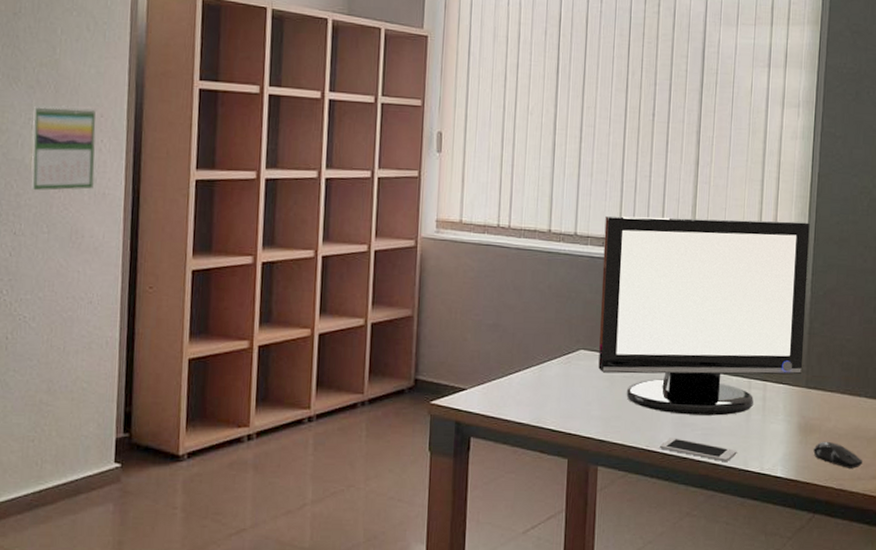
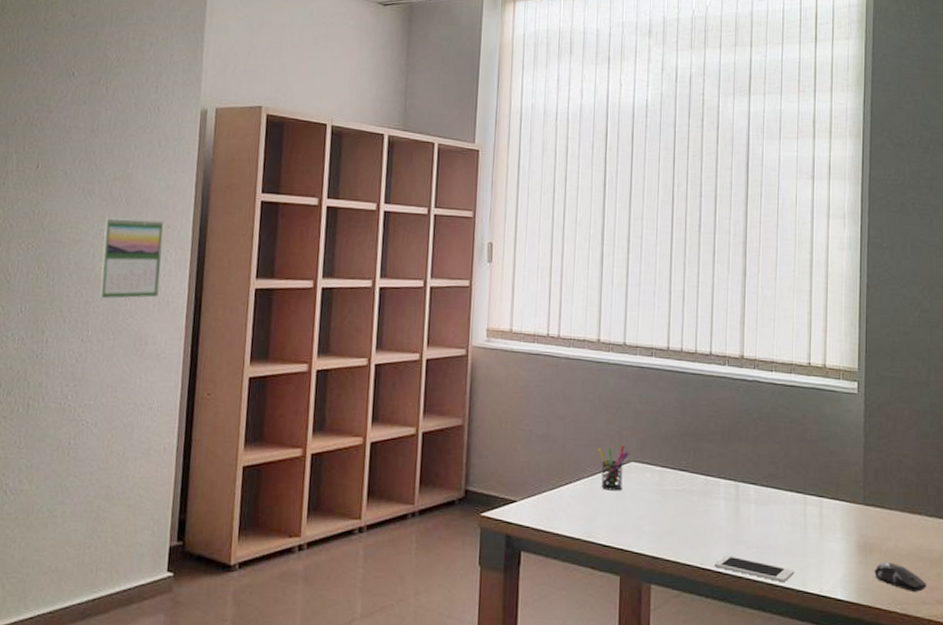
pen holder: none [547,332,578,378] -> present [598,444,629,491]
monitor: present [598,215,810,416] -> none [650,325,861,533]

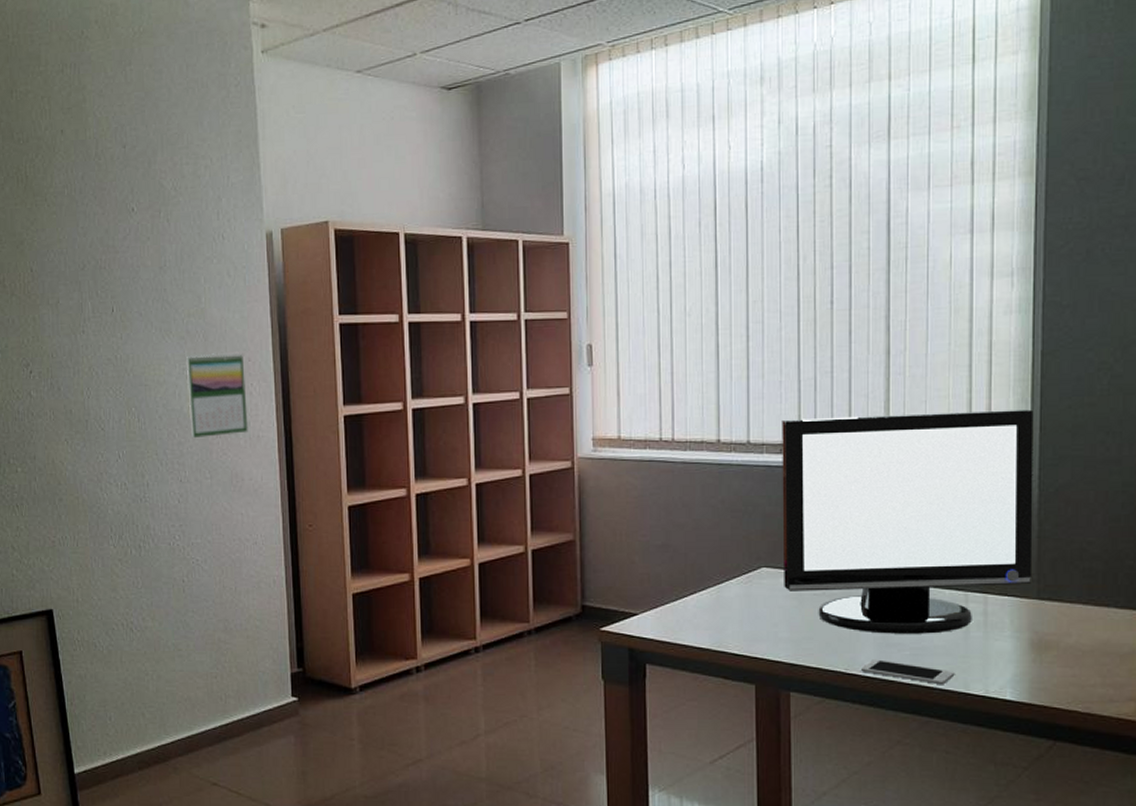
pen holder: present [598,444,629,491] -> none [724,549,759,599]
monitor: none [650,325,861,533] -> present [782,409,1034,634]
computer mouse: present [874,562,926,592] -> none [1050,659,1115,689]

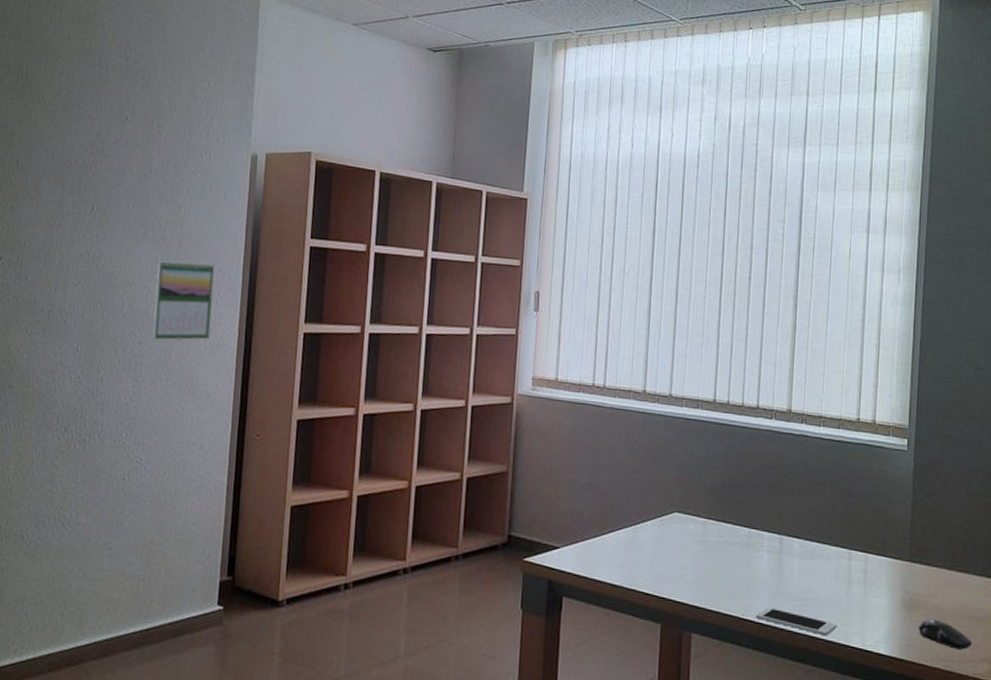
monitor: present [782,409,1034,634] -> none [693,377,912,587]
computer mouse: none [1050,659,1115,689] -> present [918,619,972,650]

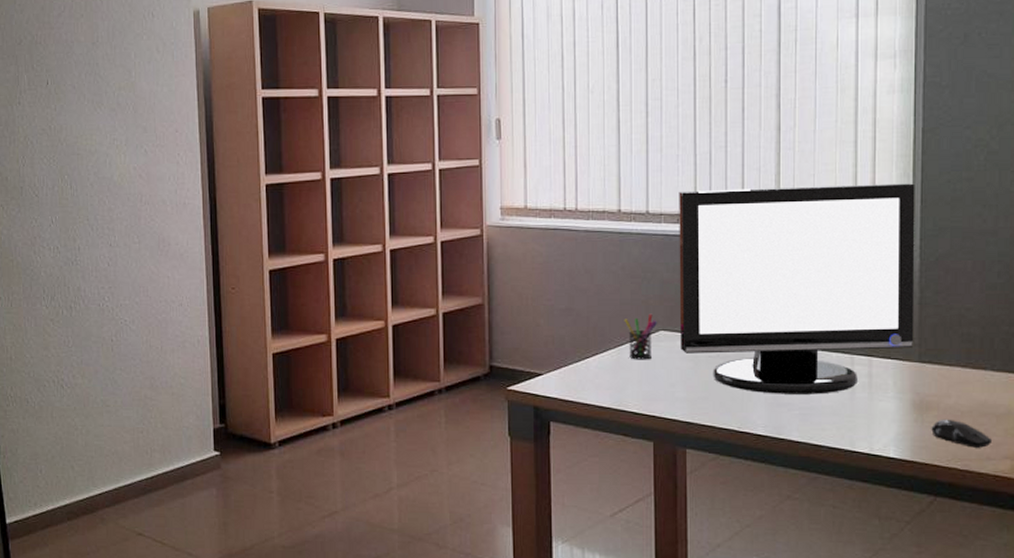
calendar: present [153,260,214,340] -> none [117,124,175,204]
pen holder: none [641,494,672,541] -> present [624,313,657,360]
monitor: none [693,377,912,587] -> present [679,183,915,395]
cell phone: present [756,607,837,636] -> none [753,418,841,443]

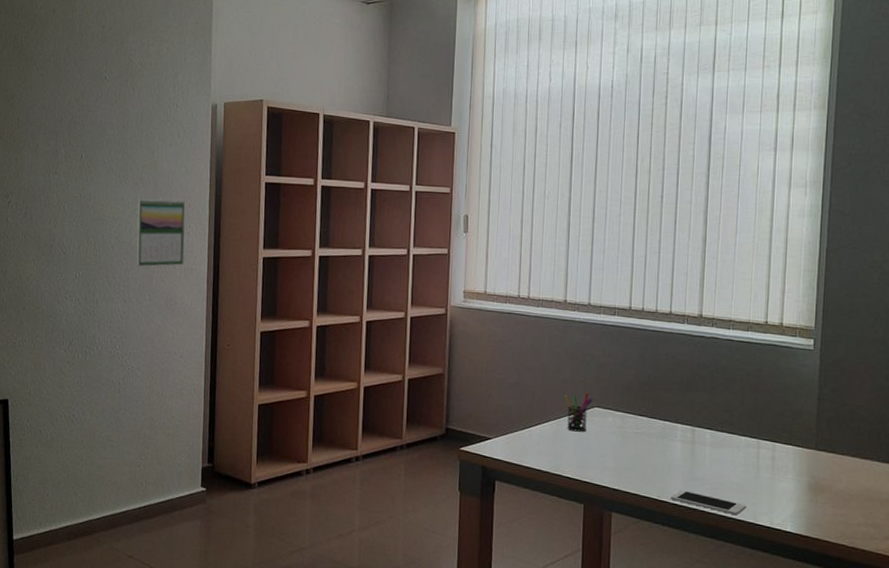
calendar: none [117,124,175,204] -> present [136,198,185,266]
monitor: present [679,183,915,395] -> none [611,288,819,472]
cell phone: none [753,418,841,443] -> present [671,490,747,516]
computer mouse: present [931,419,991,448] -> none [824,501,875,528]

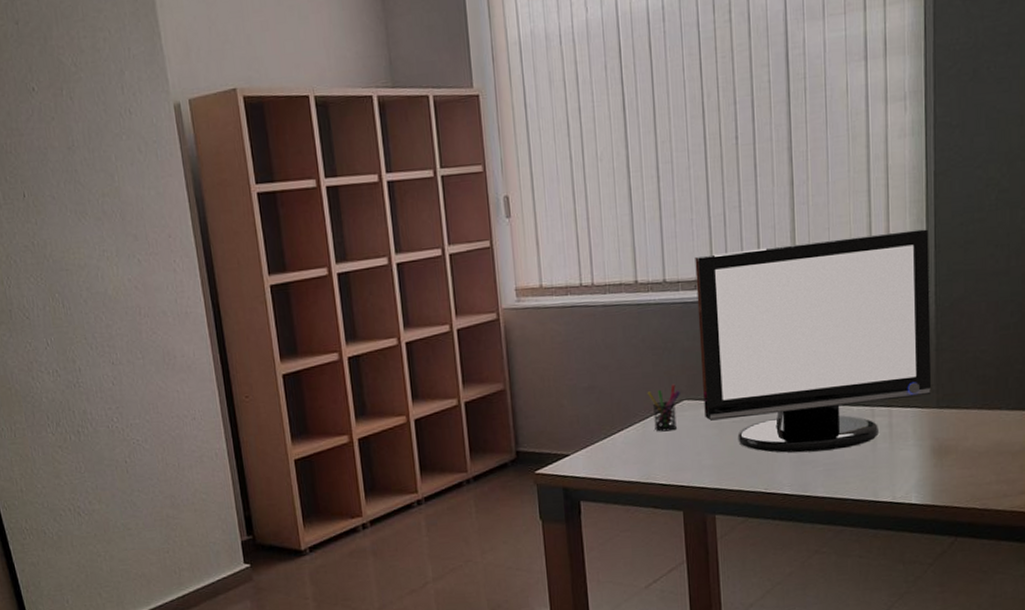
calendar: present [136,198,185,266] -> none [105,229,176,319]
monitor: none [611,288,819,472] -> present [695,229,932,453]
cell phone: present [671,490,747,516] -> none [780,477,865,496]

